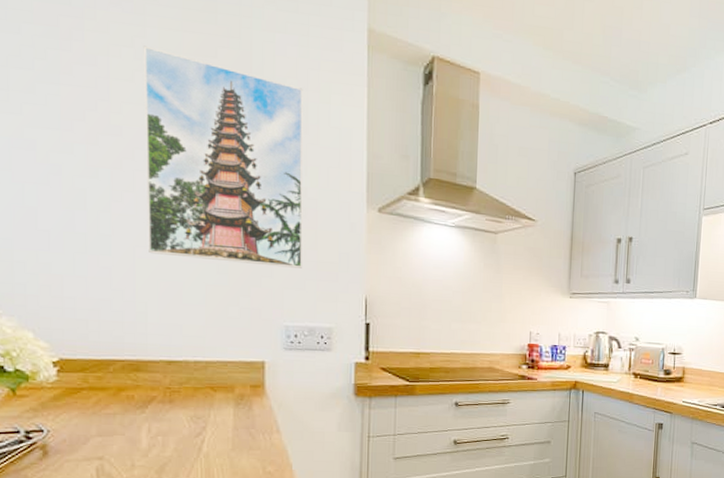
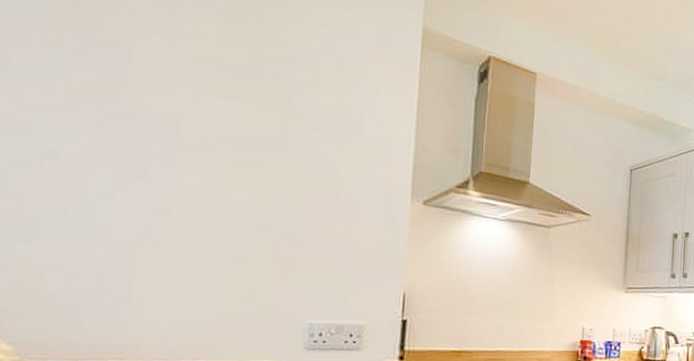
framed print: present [143,45,303,269] -> none [153,33,350,262]

